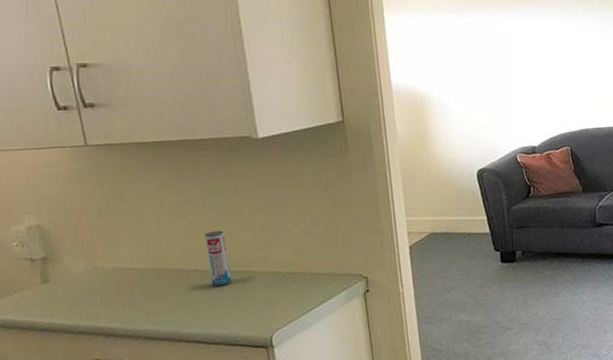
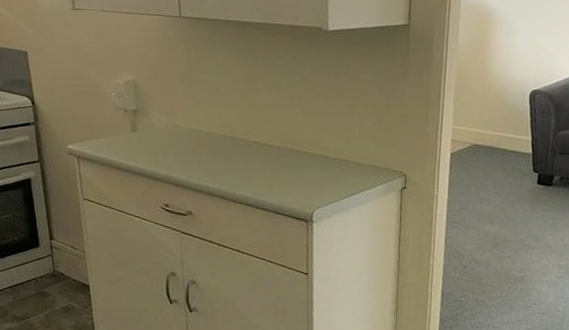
beverage can: present [204,230,231,286] -> none [267,110,286,160]

